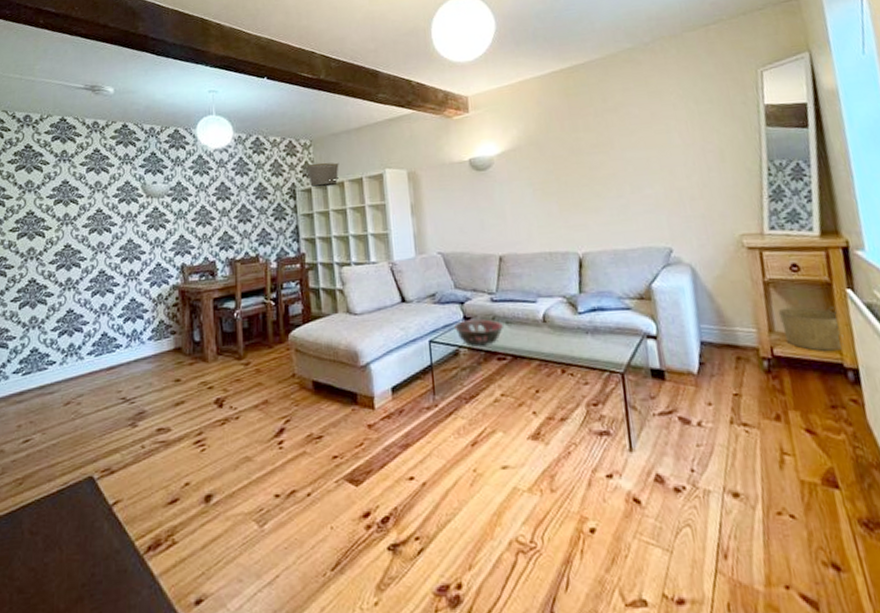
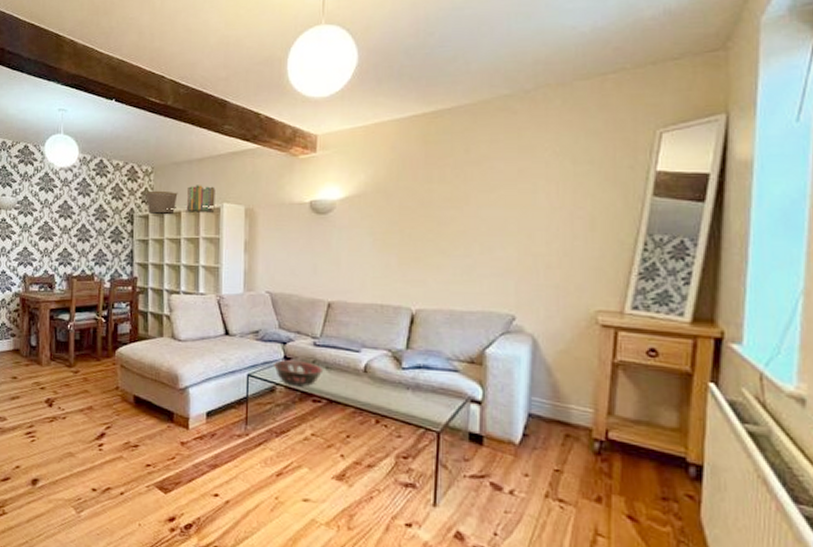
books: none [348,153,378,182] -> present [187,185,215,213]
basket: present [779,306,844,351] -> none [624,392,693,444]

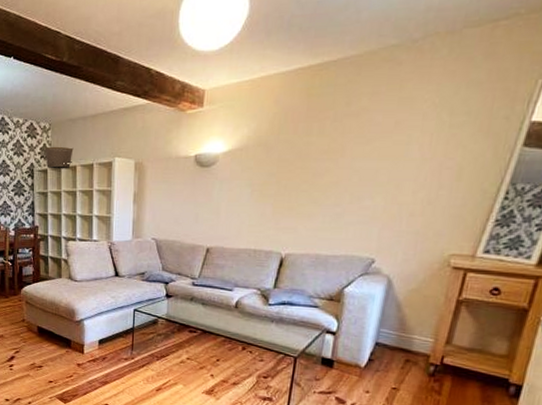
books: present [187,185,215,213] -> none [82,140,108,167]
decorative bowl: present [274,360,324,387] -> none [157,297,200,320]

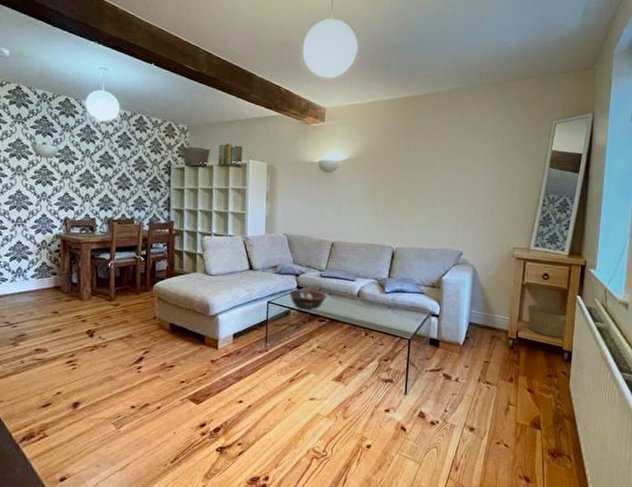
books: none [82,140,108,167] -> present [218,143,243,168]
decorative bowl: none [157,297,200,320] -> present [289,289,328,310]
basket: none [460,325,524,368] -> present [528,304,568,337]

